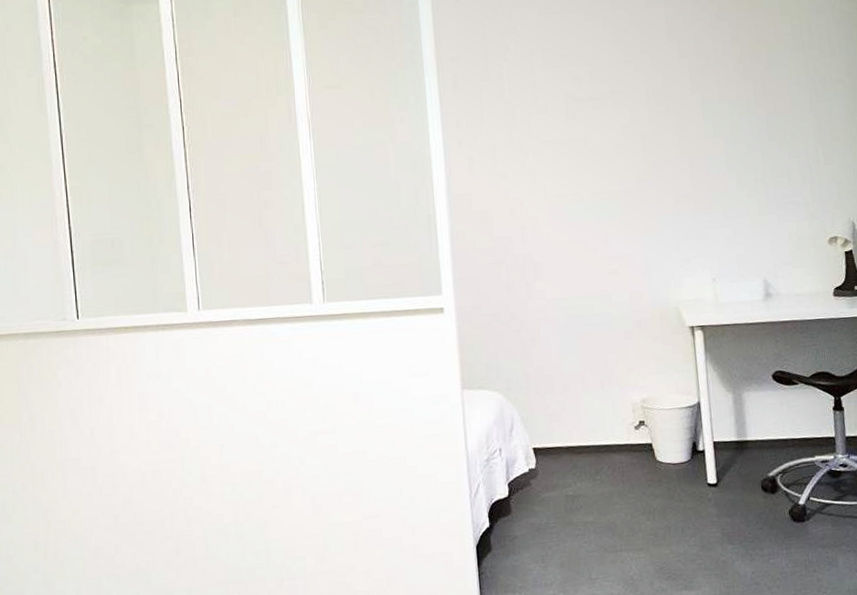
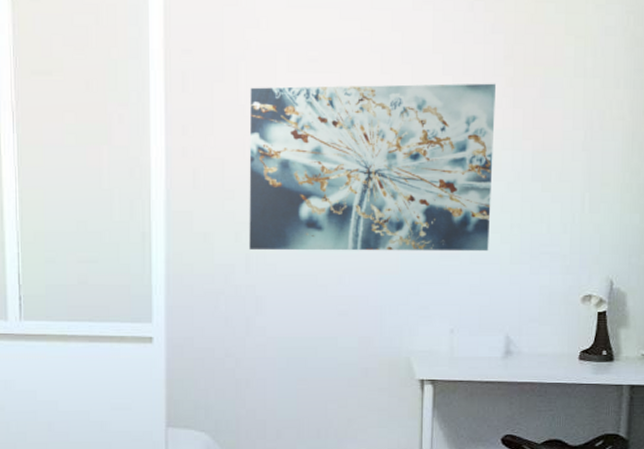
wall art: none [513,61,738,223] -> present [249,83,497,252]

